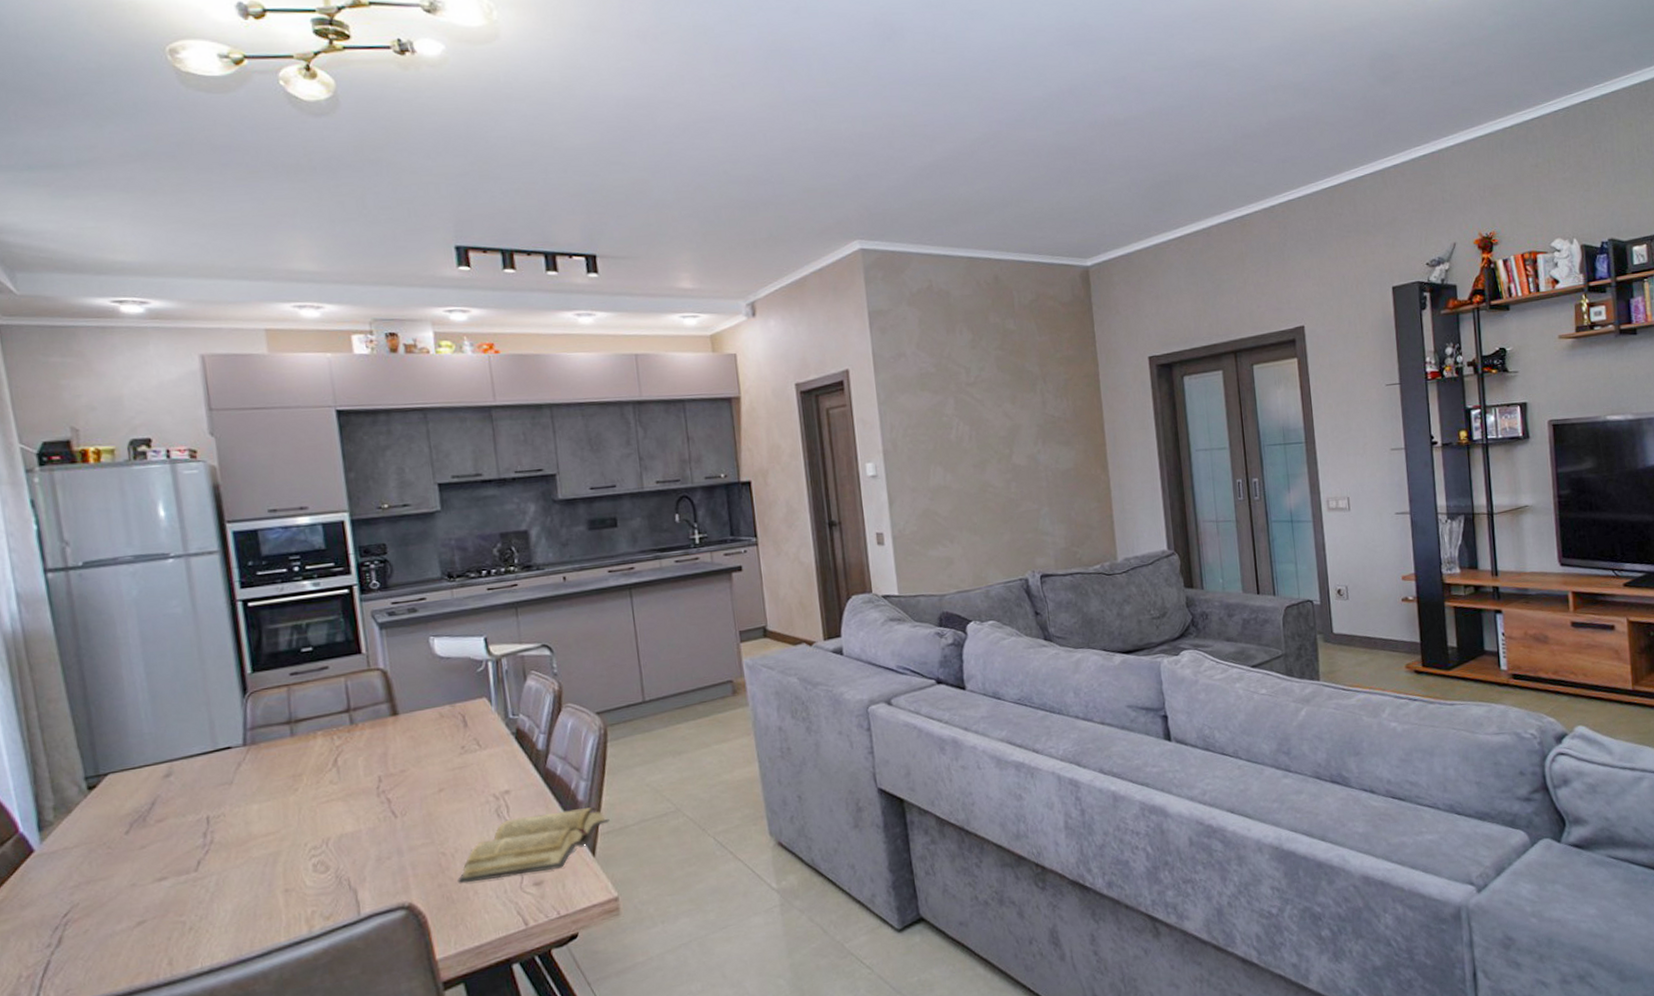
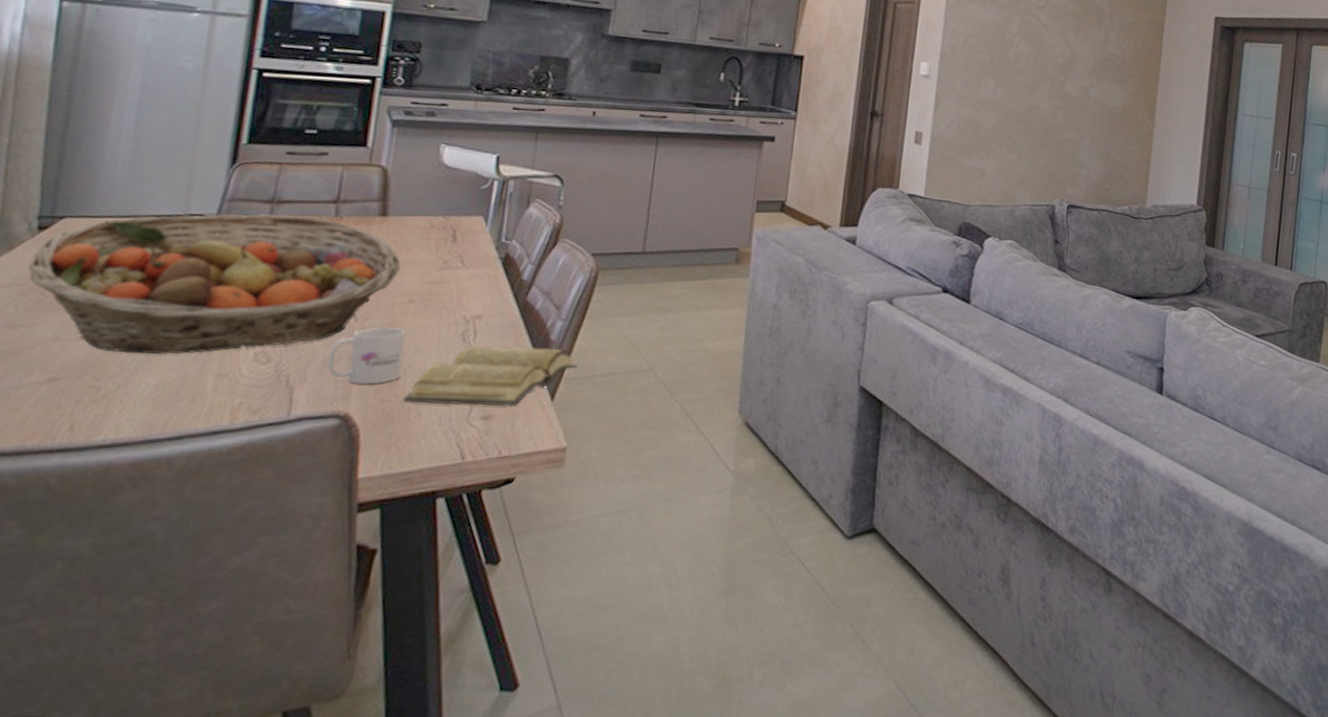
fruit basket: none [89,728,423,888] -> present [28,214,401,354]
mug: none [380,816,450,875] -> present [328,327,405,384]

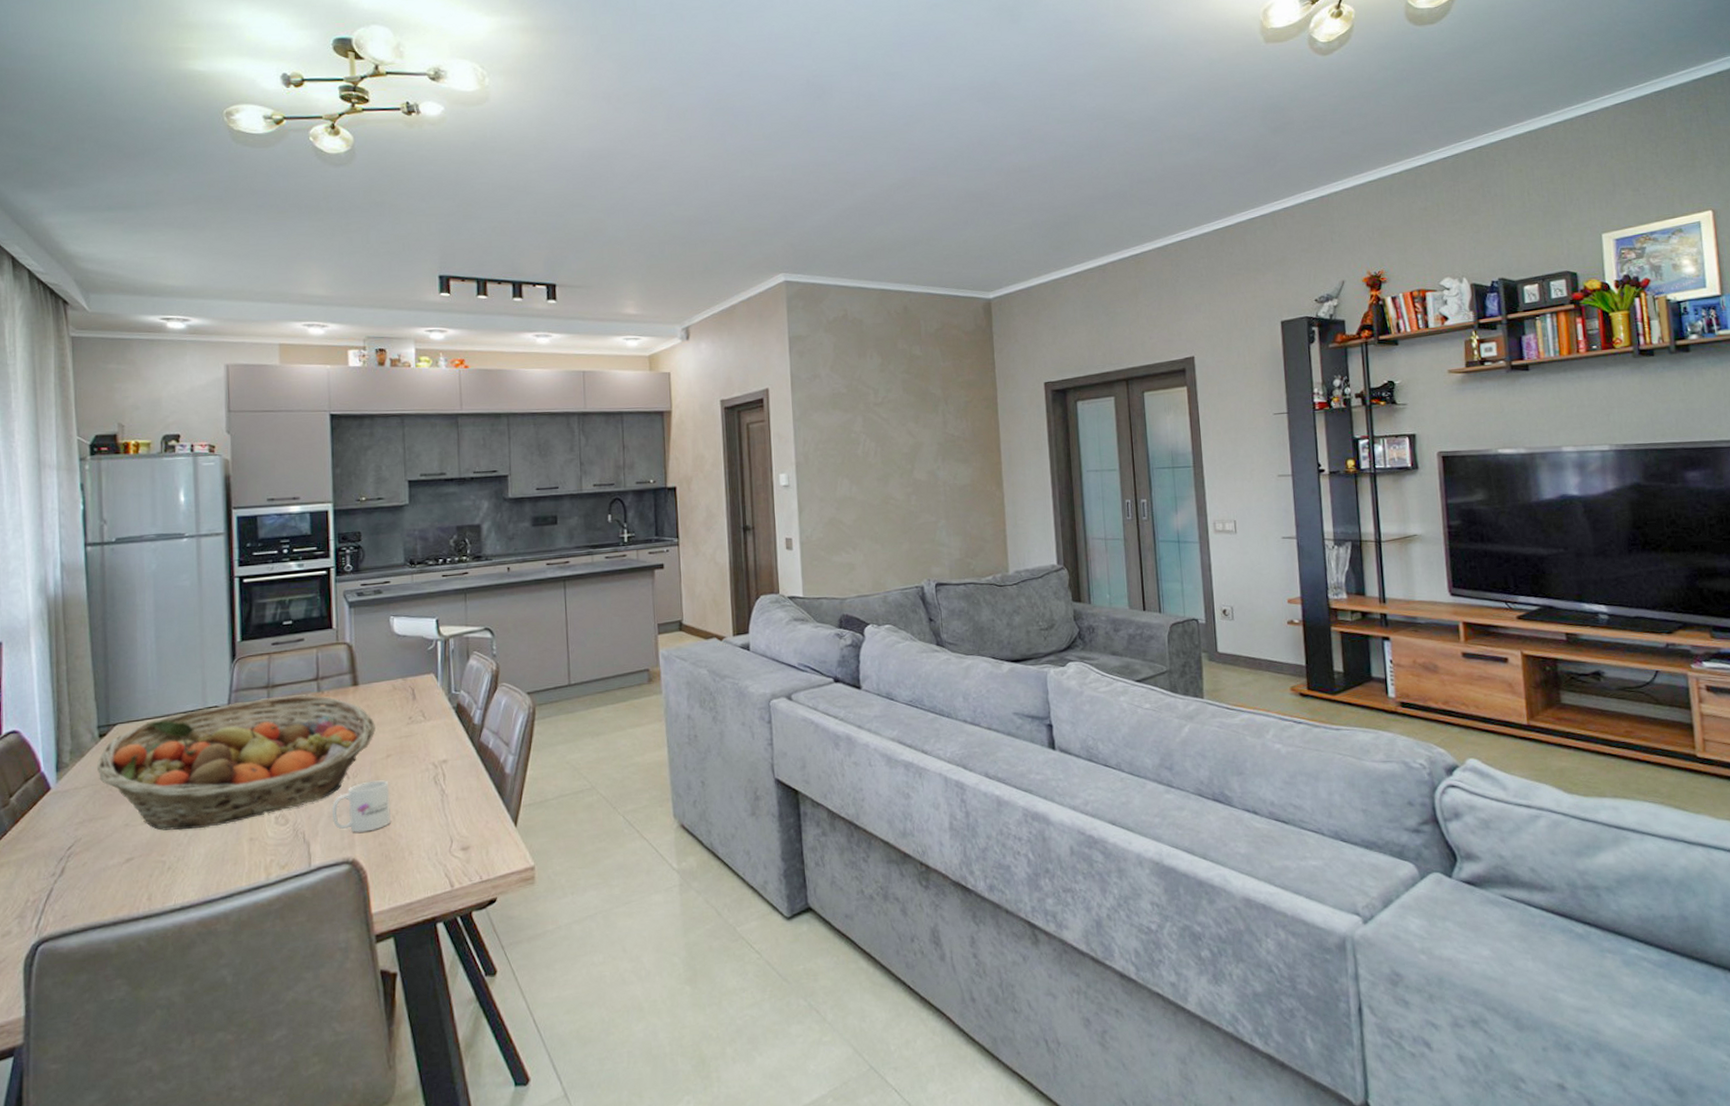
diary: present [403,345,578,406] -> none [396,780,532,844]

